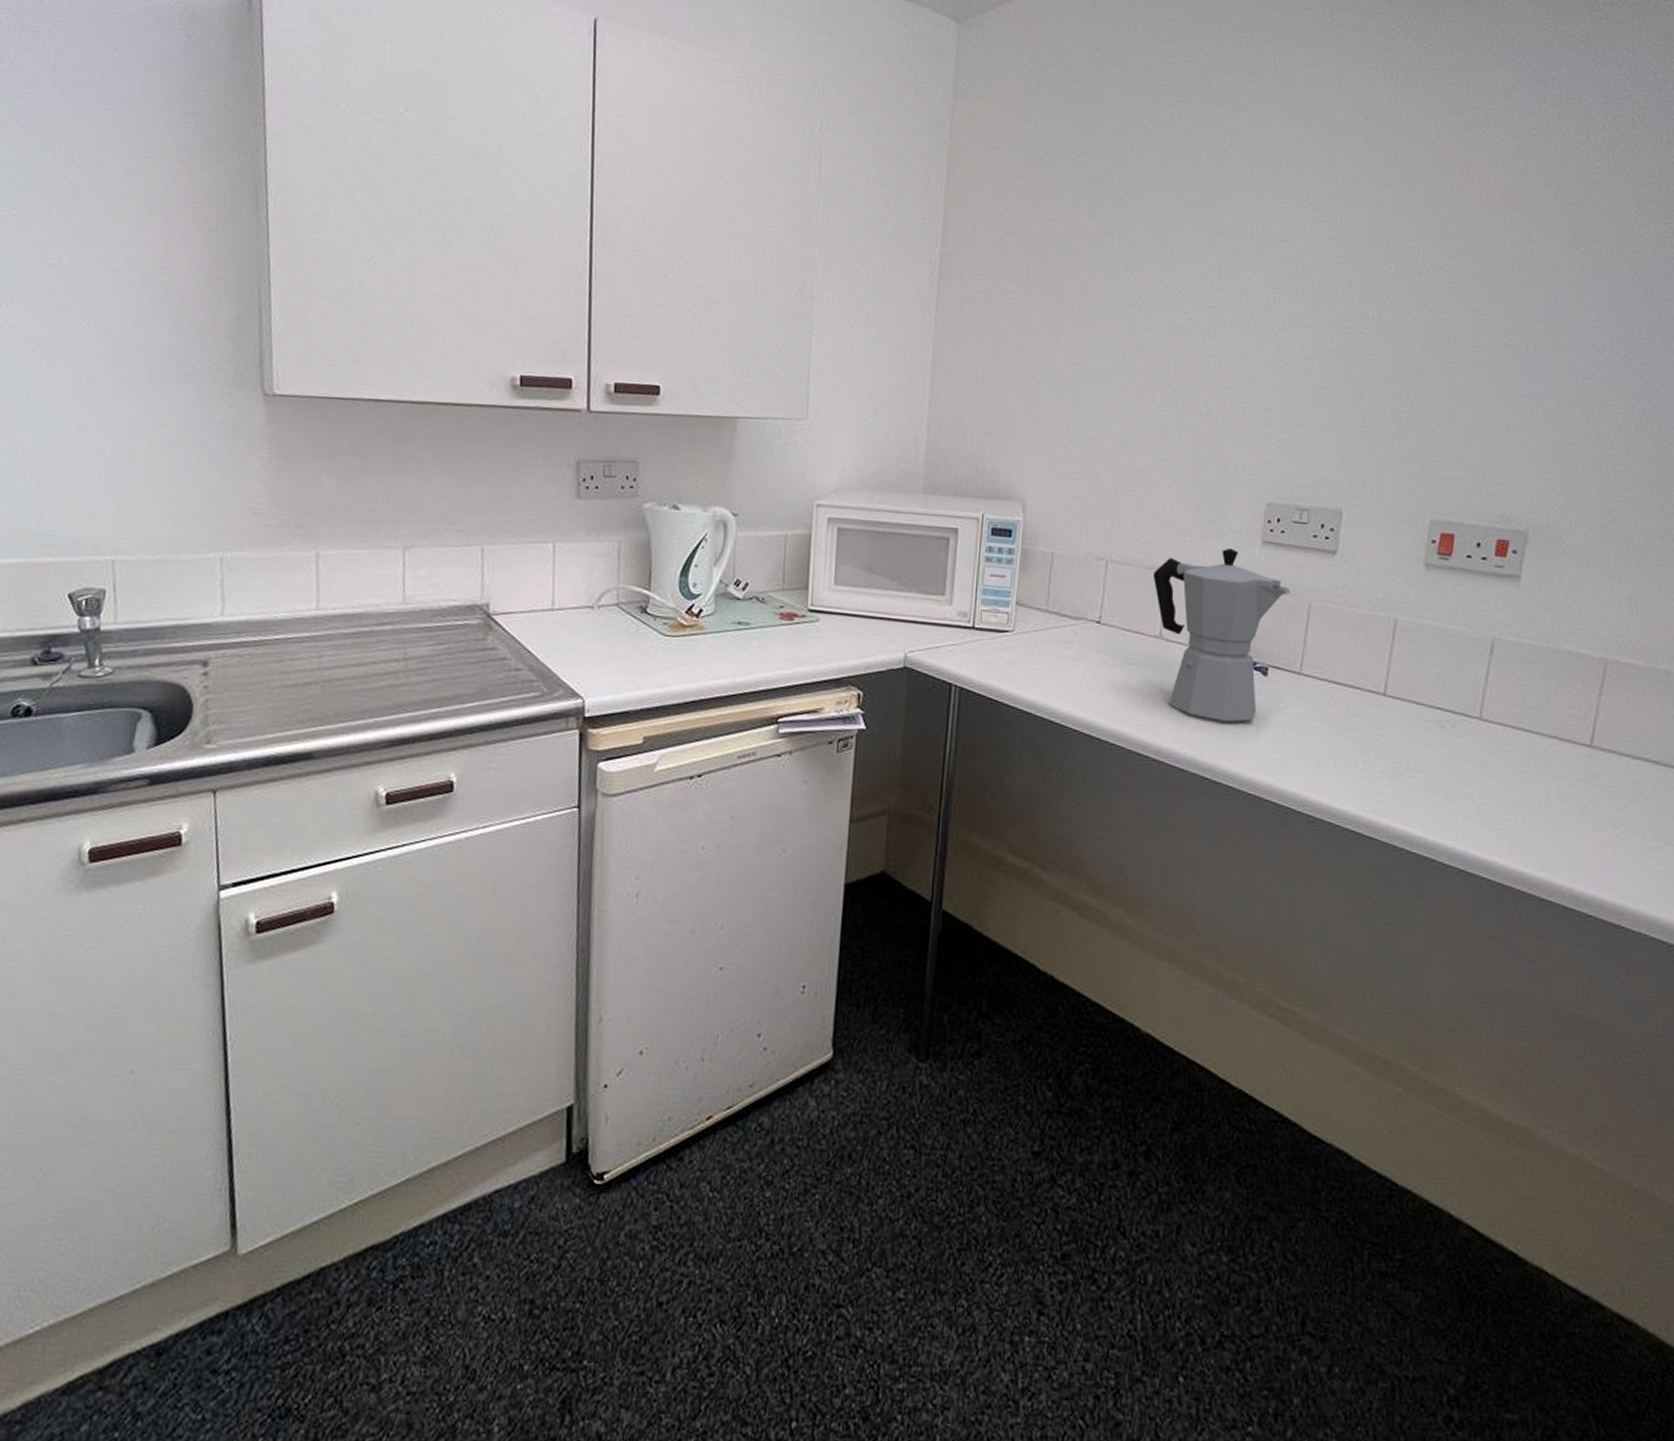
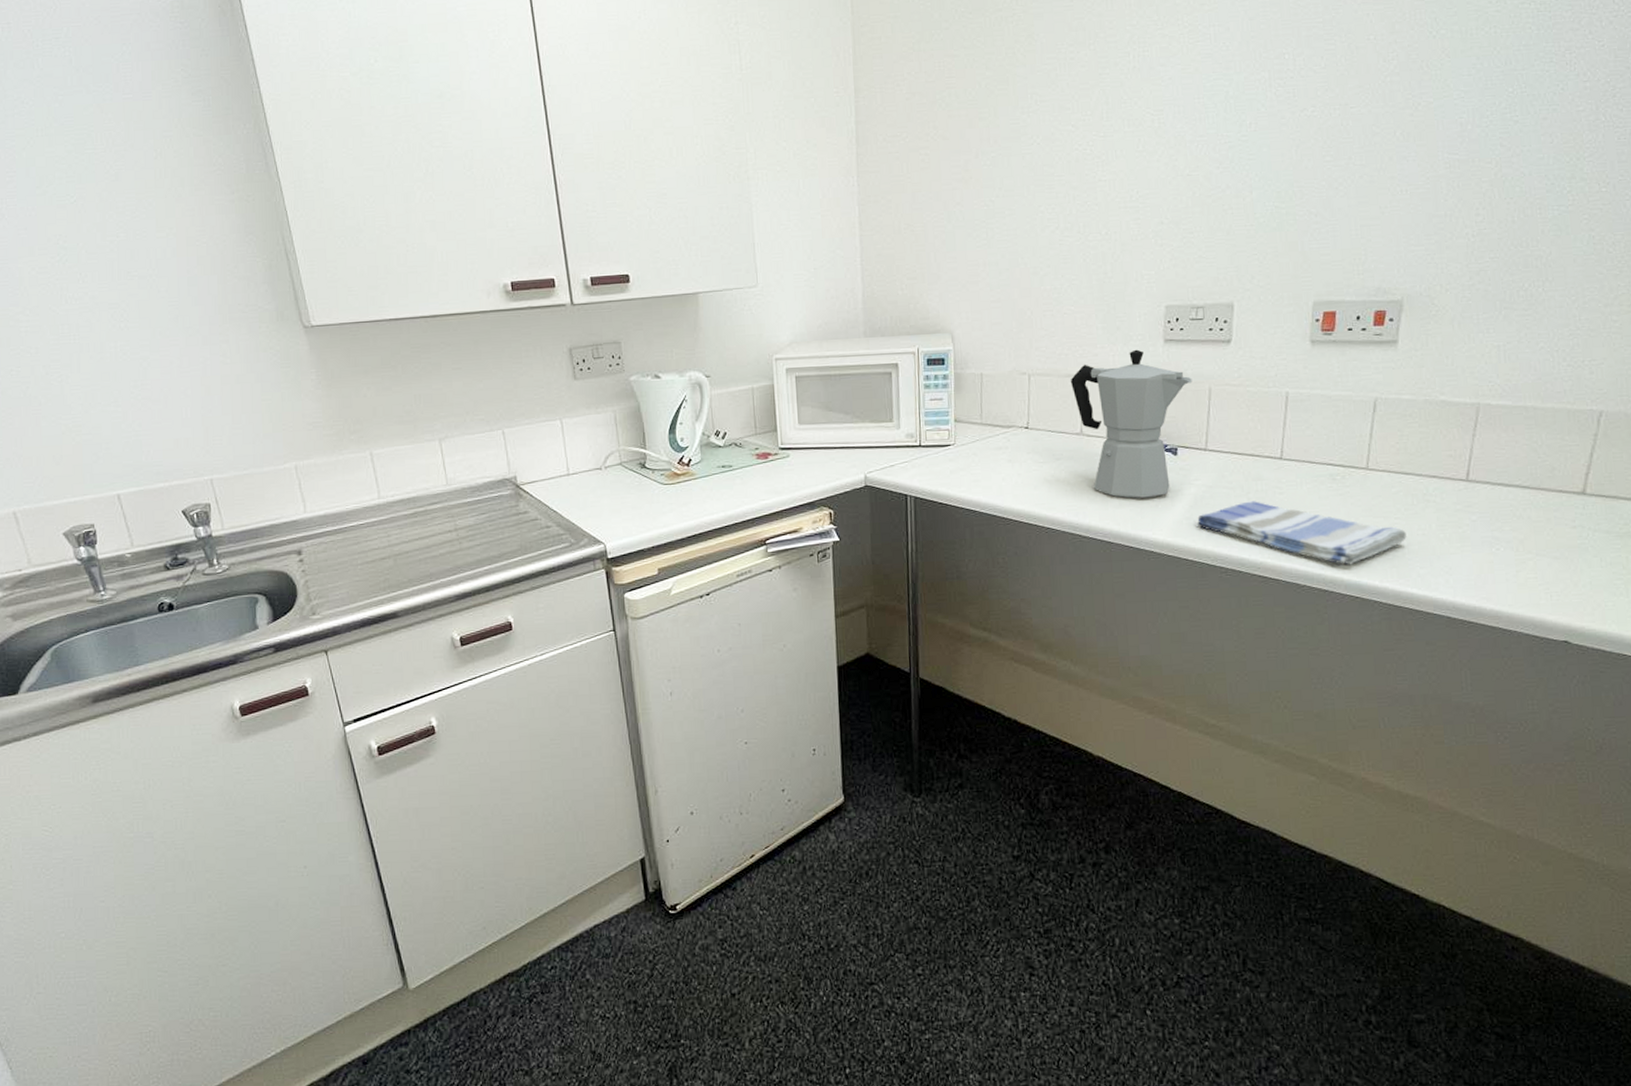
dish towel: none [1283,740,1521,831] -> present [1196,501,1406,565]

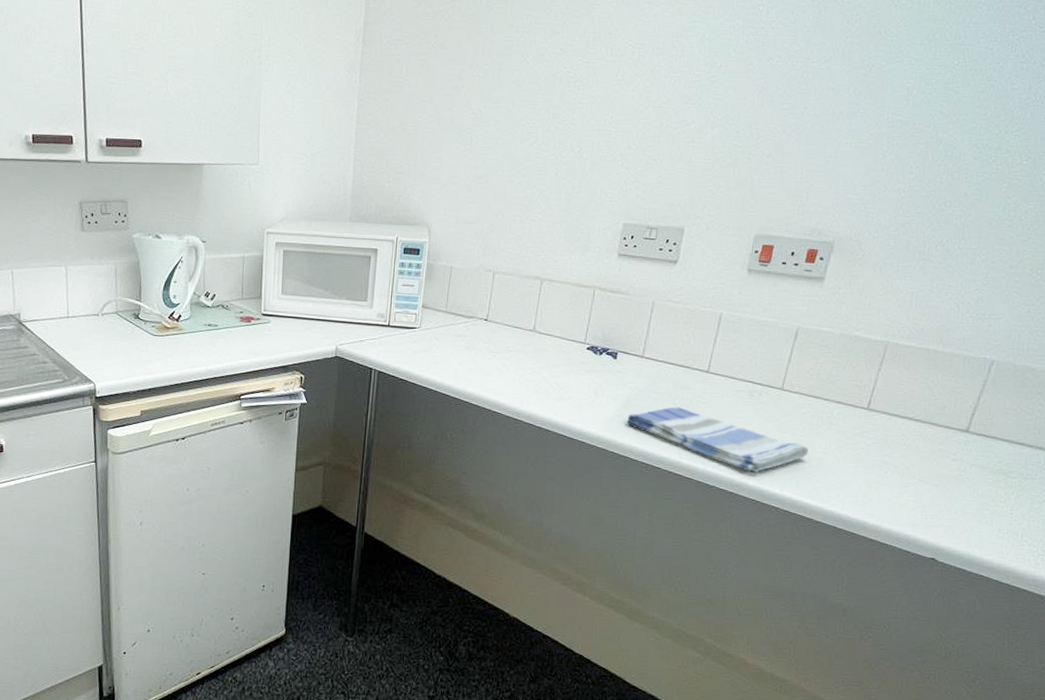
moka pot: present [1070,349,1192,499] -> none [529,260,639,394]

